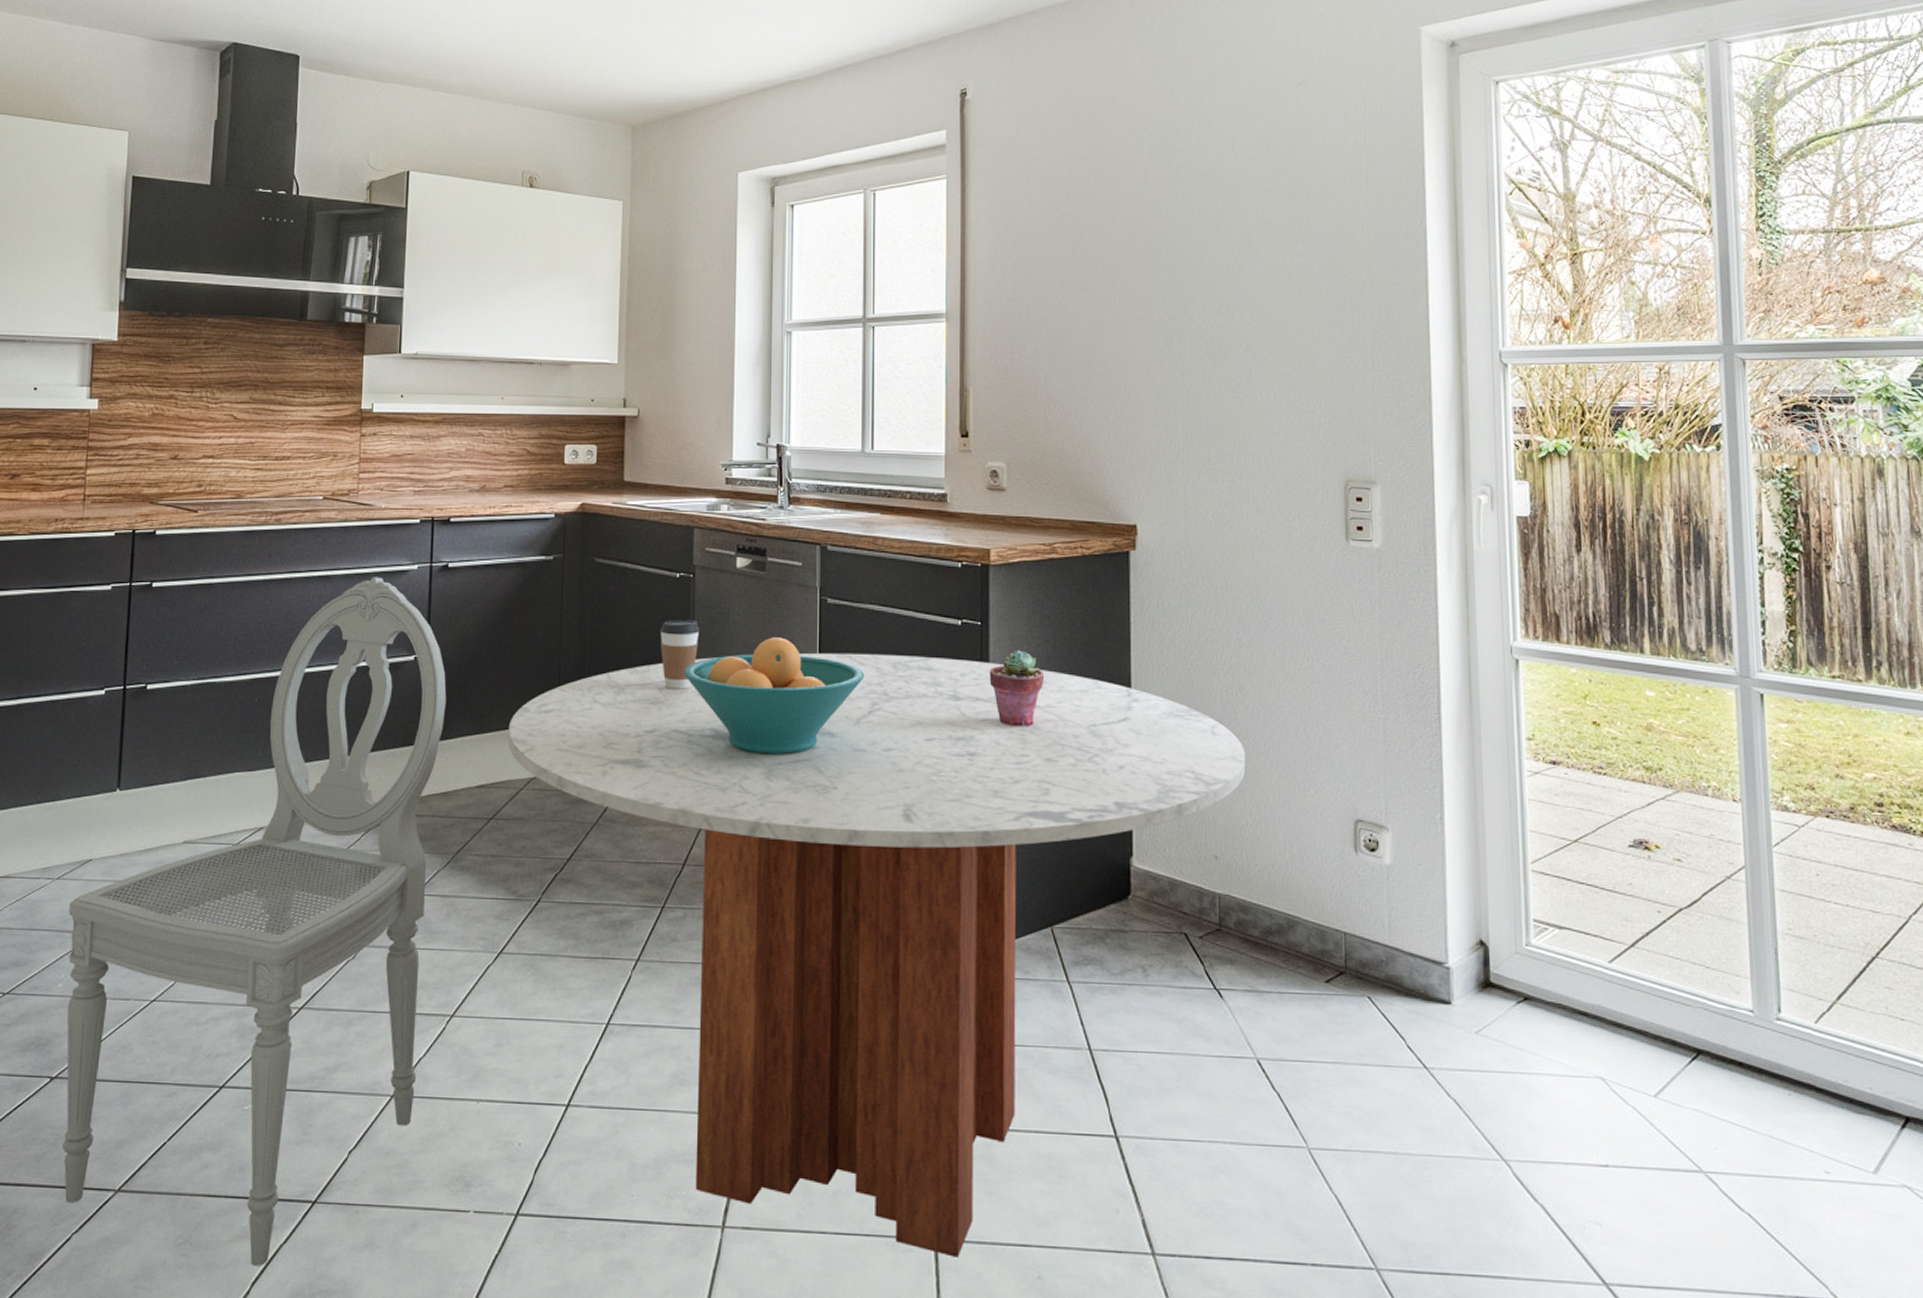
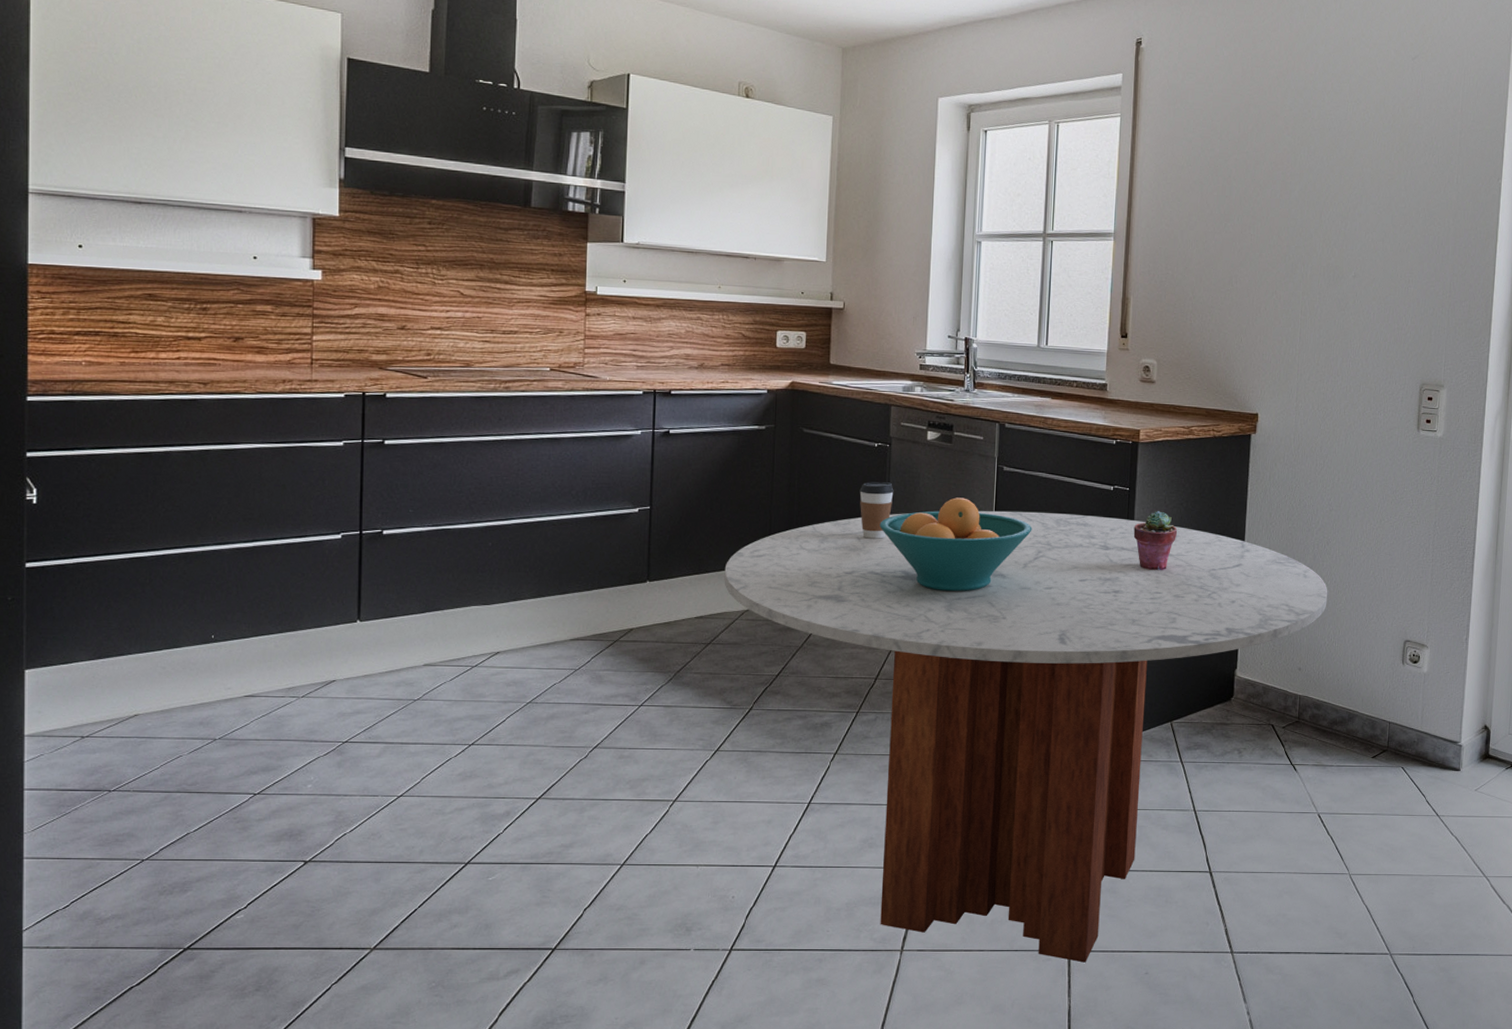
dining chair: present [63,577,447,1266] -> none [315,440,669,1000]

